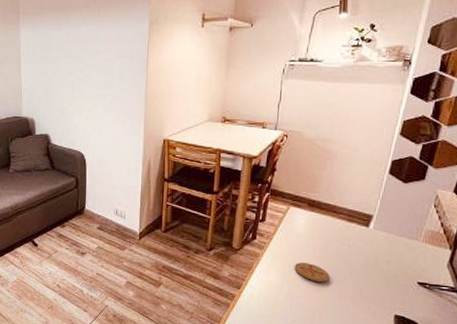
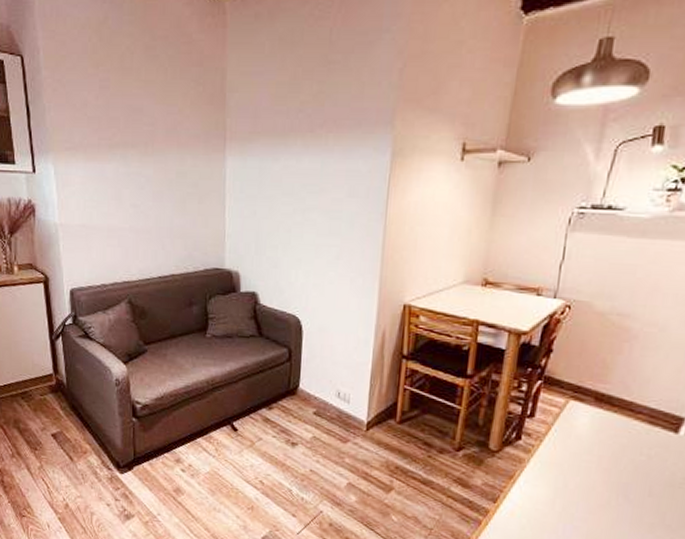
coaster: present [294,262,331,282] -> none [570,474,621,502]

